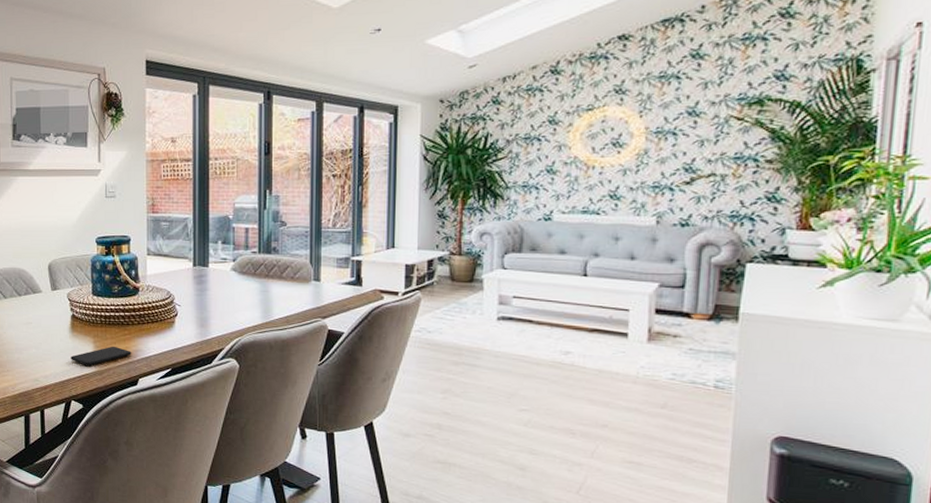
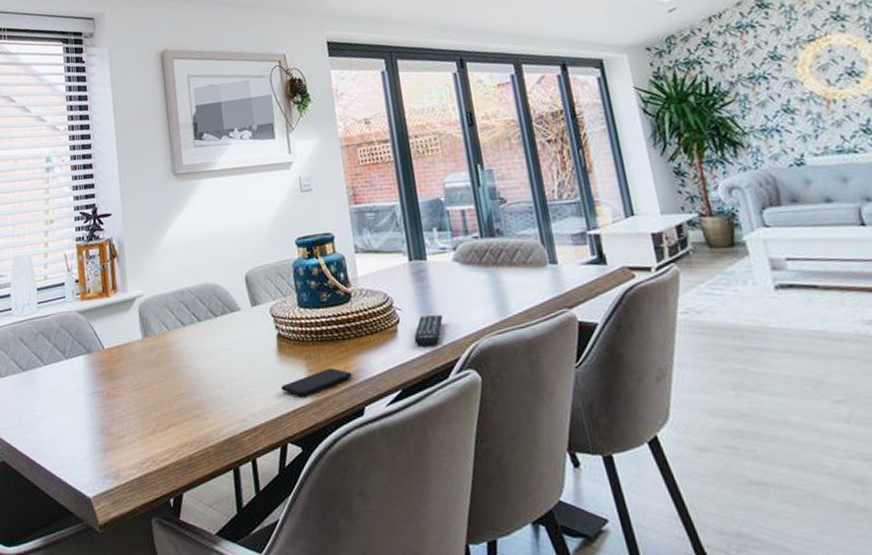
remote control: none [188,313,215,338] -> present [413,315,443,348]

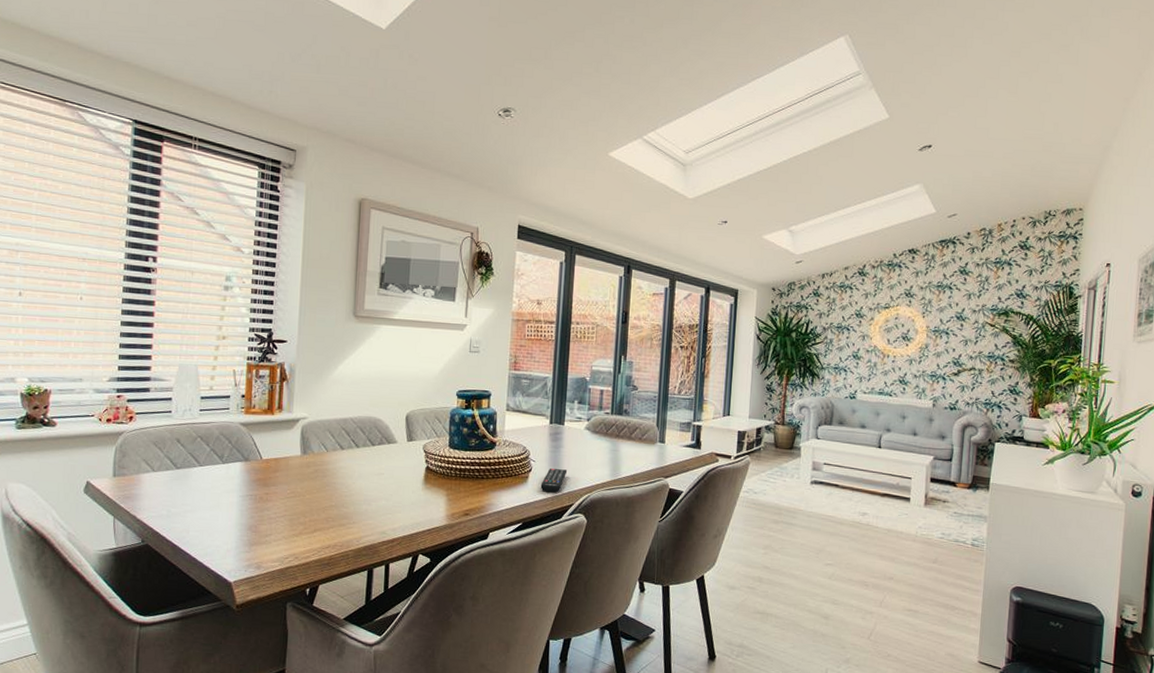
smartphone: present [281,368,352,396] -> none [421,500,484,519]

